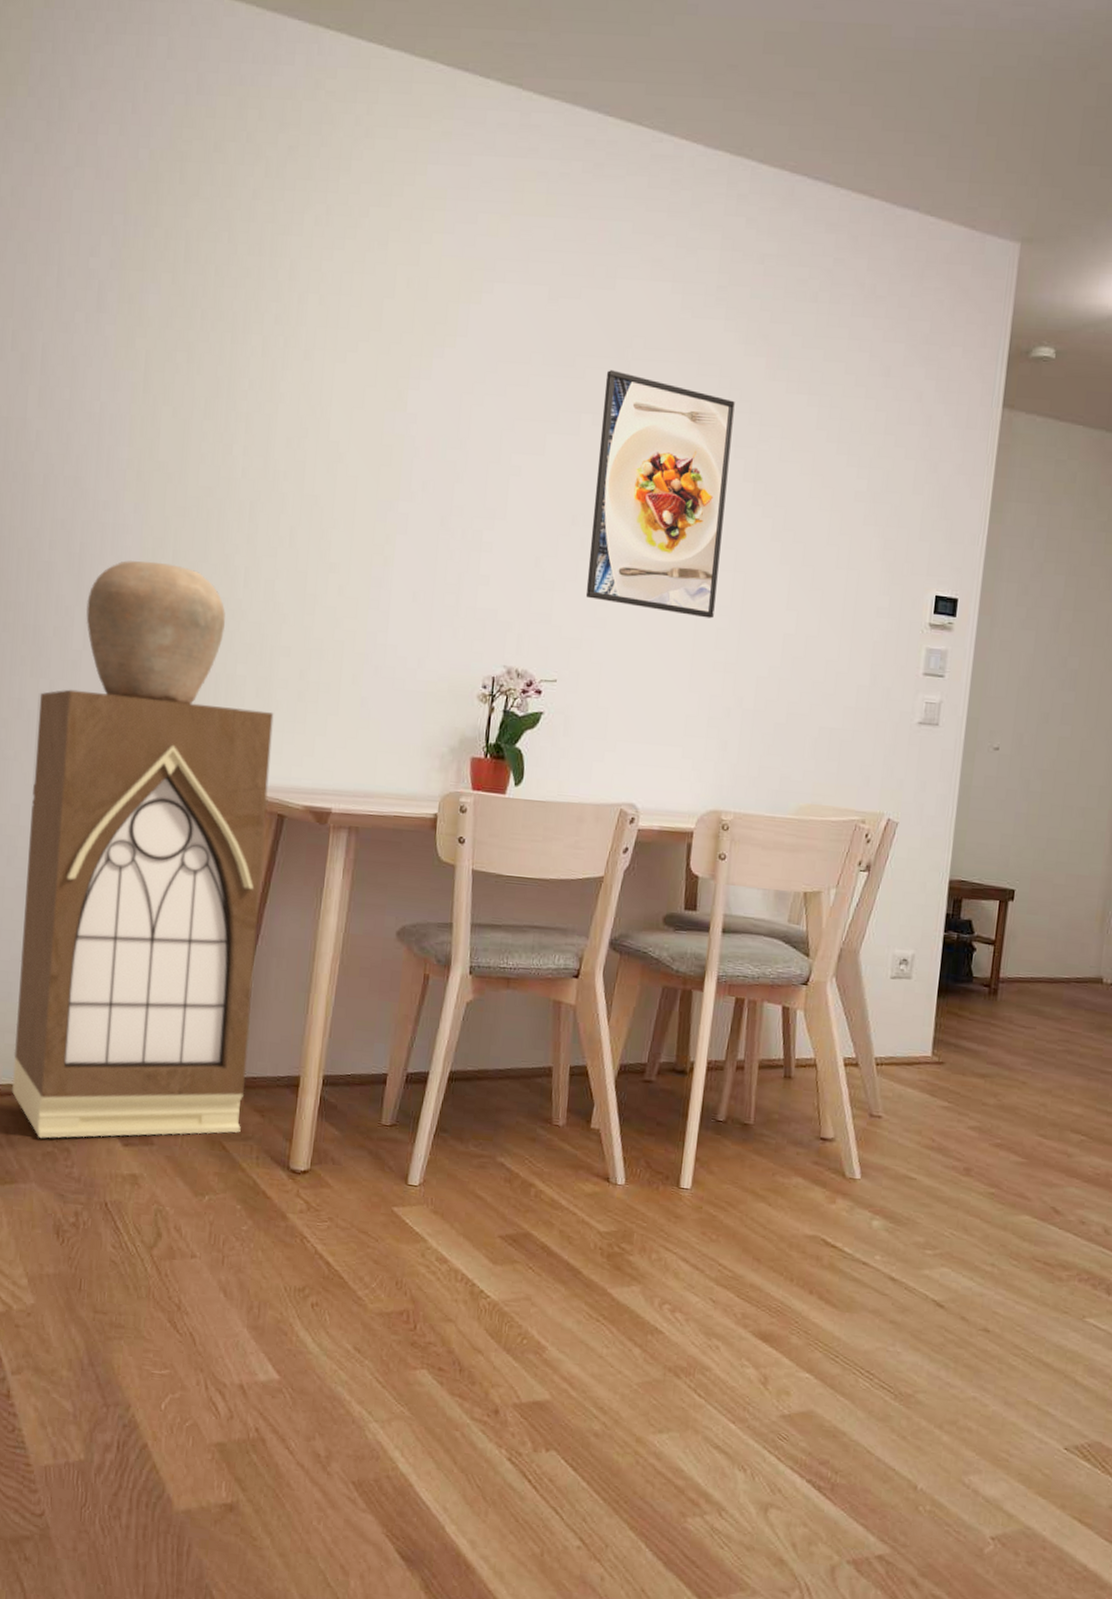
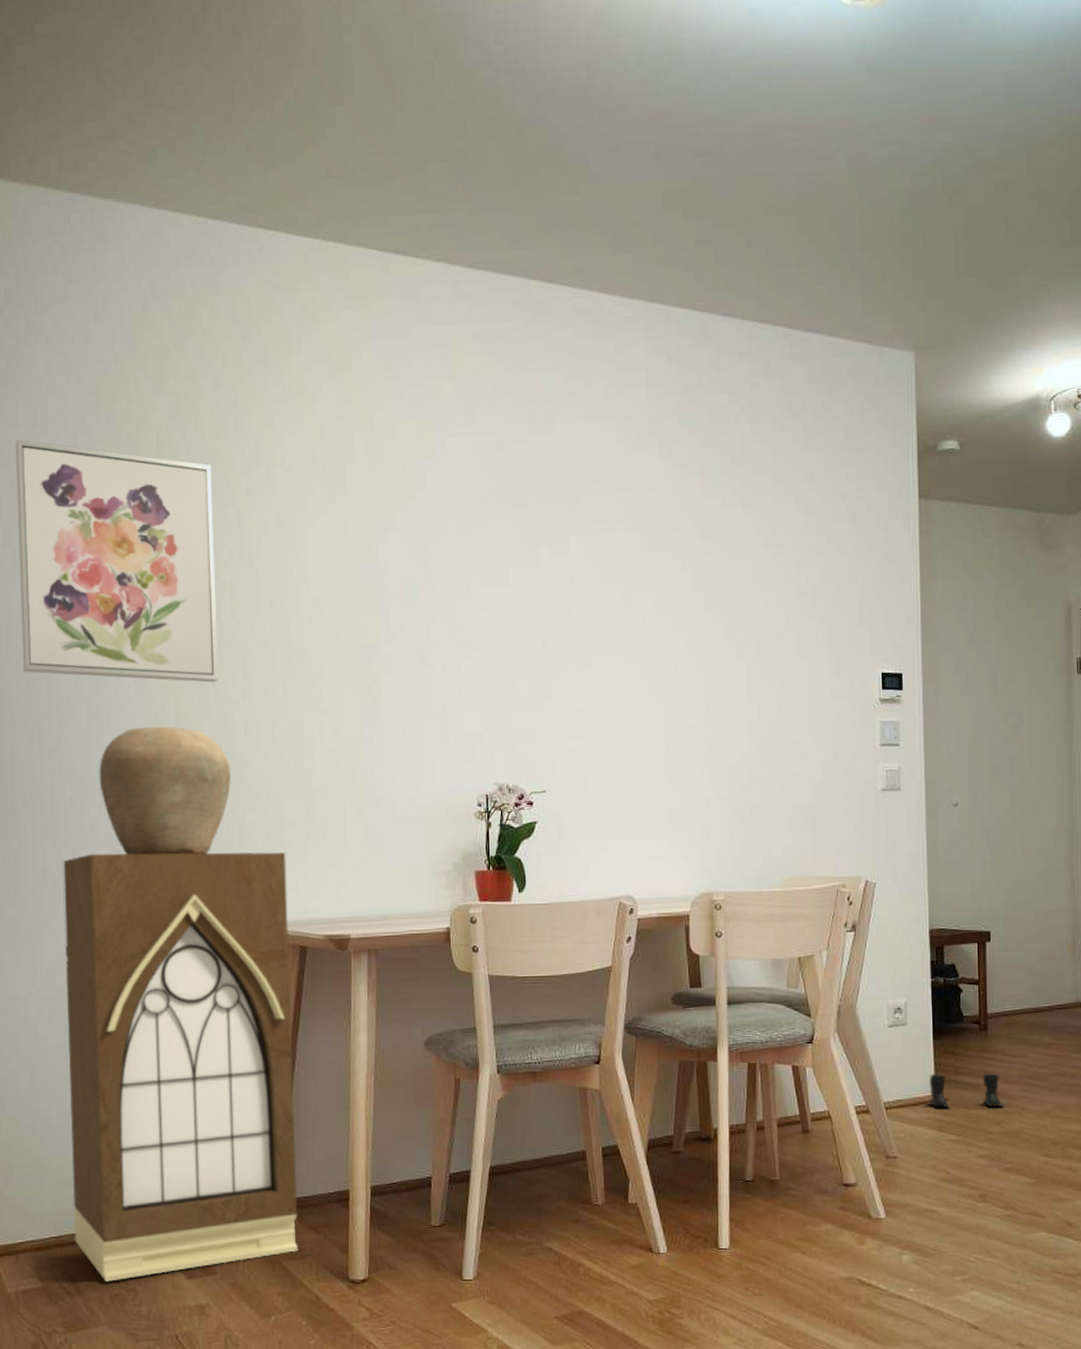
wall art: none [18,233,240,522] -> present [15,439,219,683]
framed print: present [585,370,735,619] -> none [557,504,683,718]
boots: none [922,1034,1005,1078] -> present [928,1073,1005,1108]

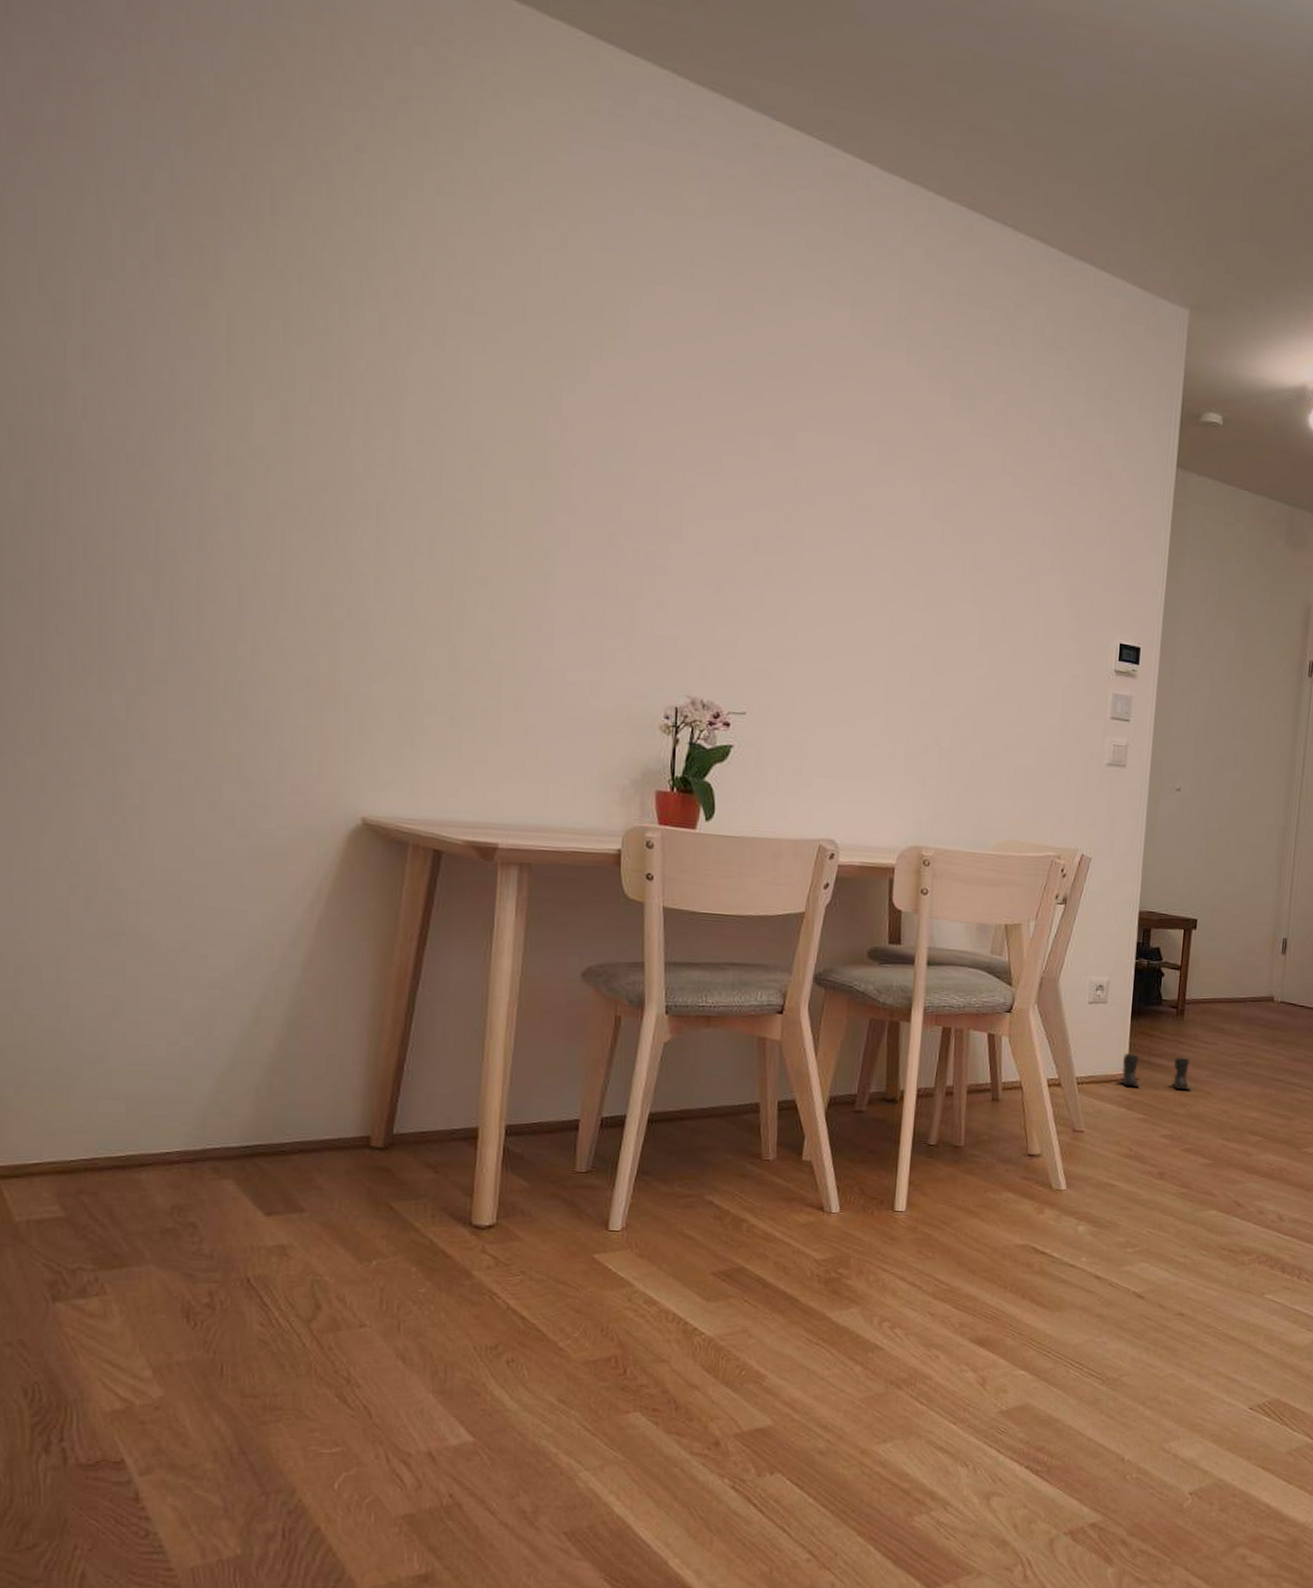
wall art: present [15,439,219,683] -> none [61,153,346,522]
cabinet: present [62,852,298,1282] -> none [111,705,422,1214]
vase: present [99,726,232,855] -> none [170,558,355,727]

